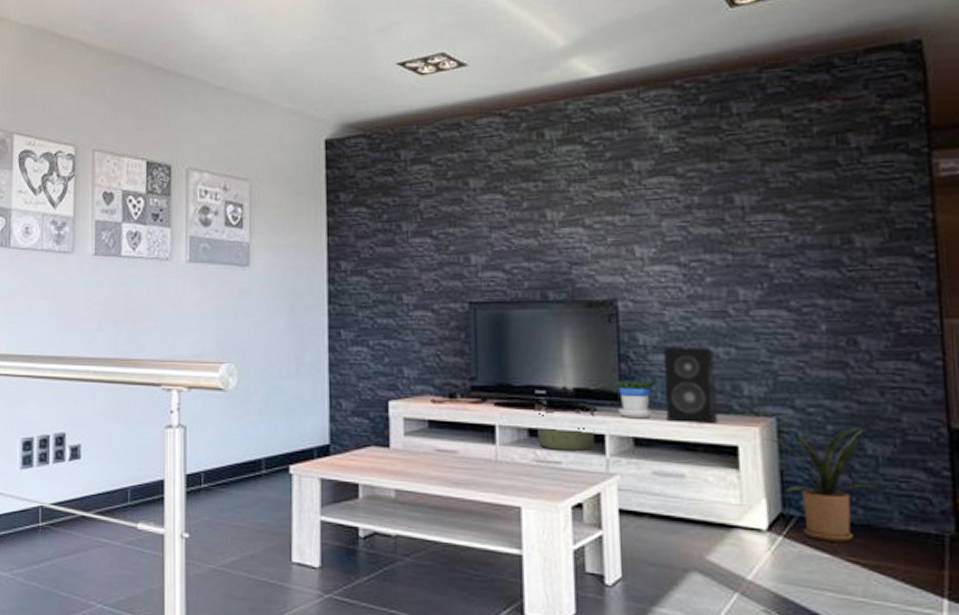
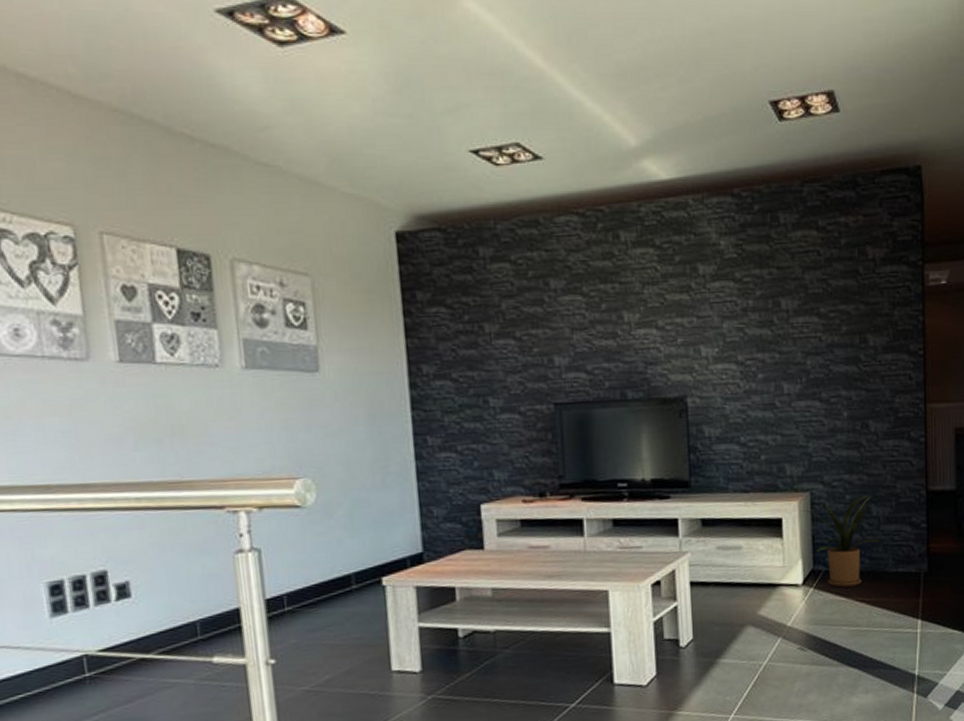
basket: present [534,403,596,451] -> none [617,493,670,537]
flowerpot: present [613,380,655,419] -> none [684,468,718,503]
speaker: present [662,347,717,423] -> none [724,435,767,502]

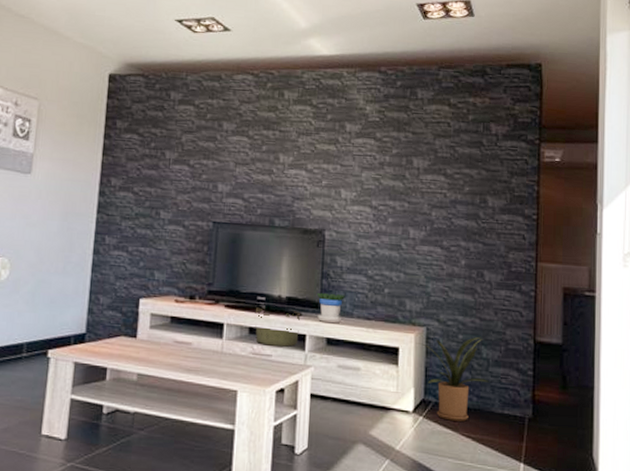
basket: none [617,493,670,537] -> present [255,307,301,347]
flowerpot: none [684,468,718,503] -> present [316,292,346,324]

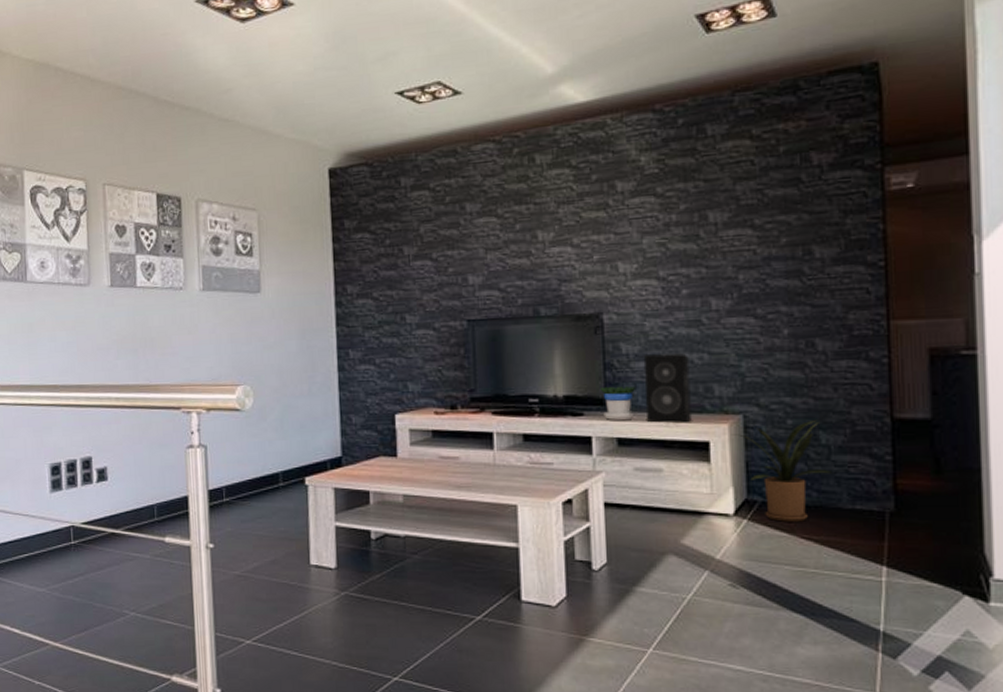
basket: present [255,307,301,347] -> none [528,410,584,453]
speaker: none [351,269,389,329] -> present [643,353,692,423]

